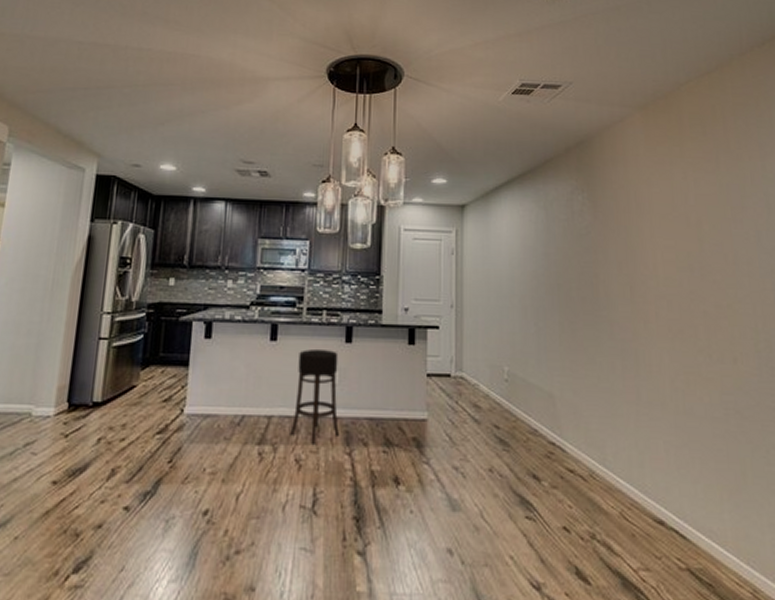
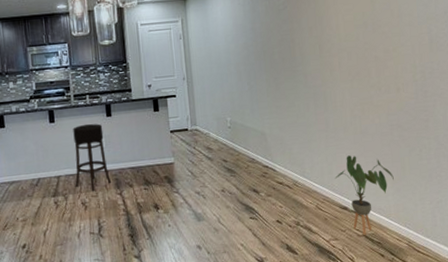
house plant: none [647,444,731,569] -> present [335,155,394,235]

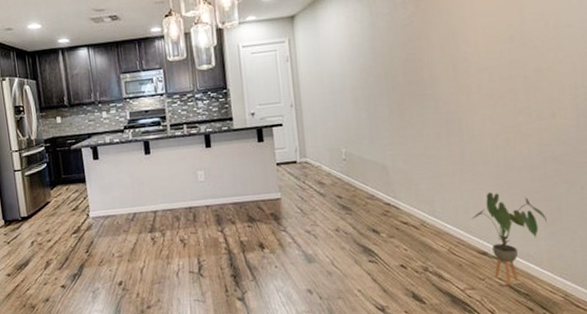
bar stool: present [73,123,112,192] -> none [169,155,212,229]

